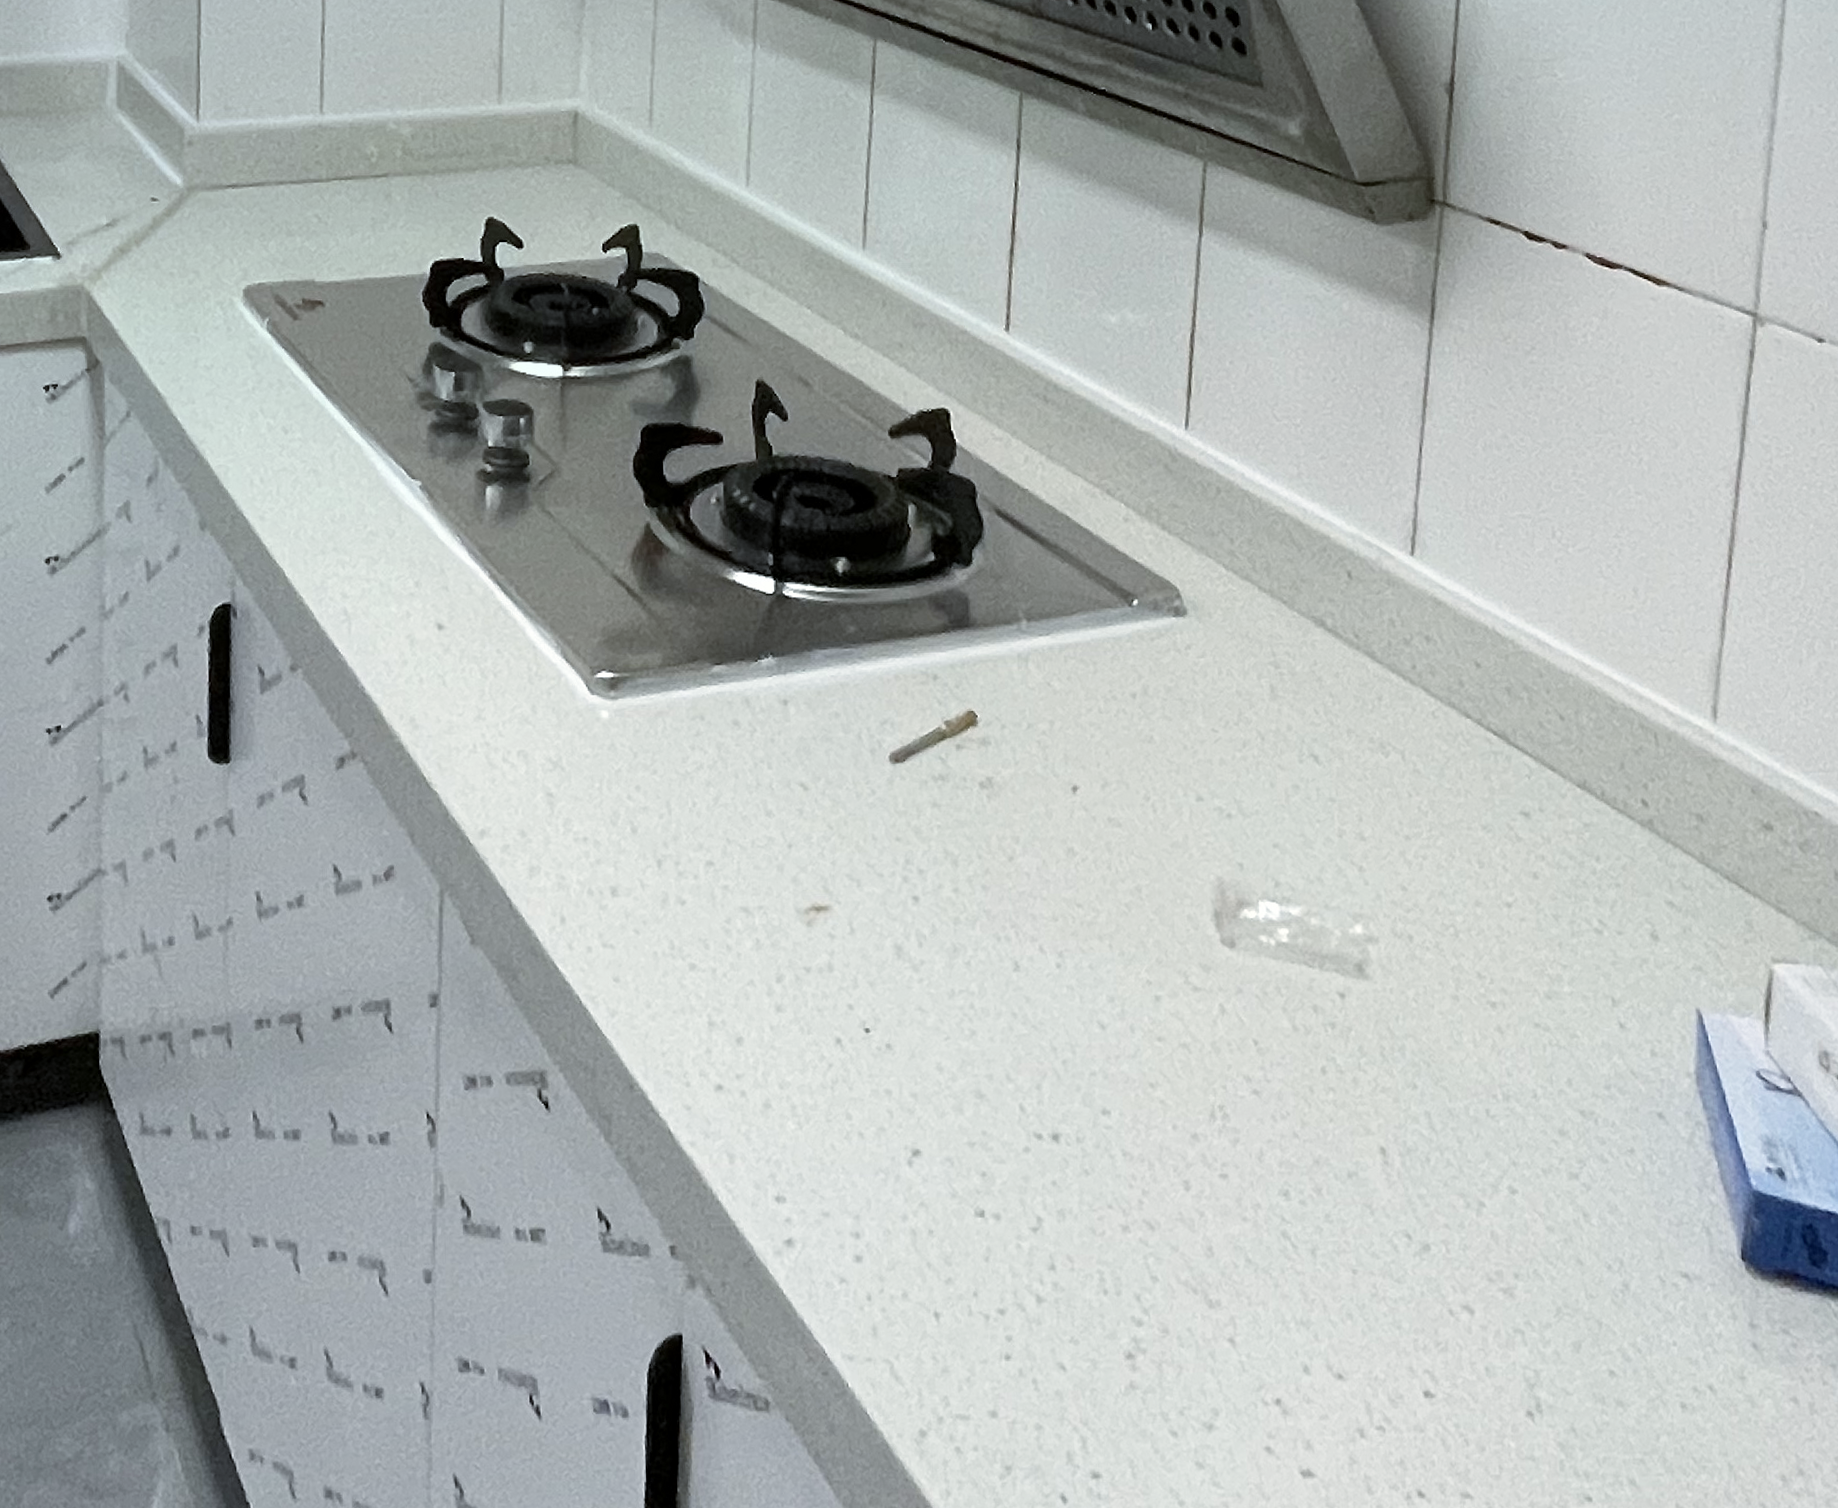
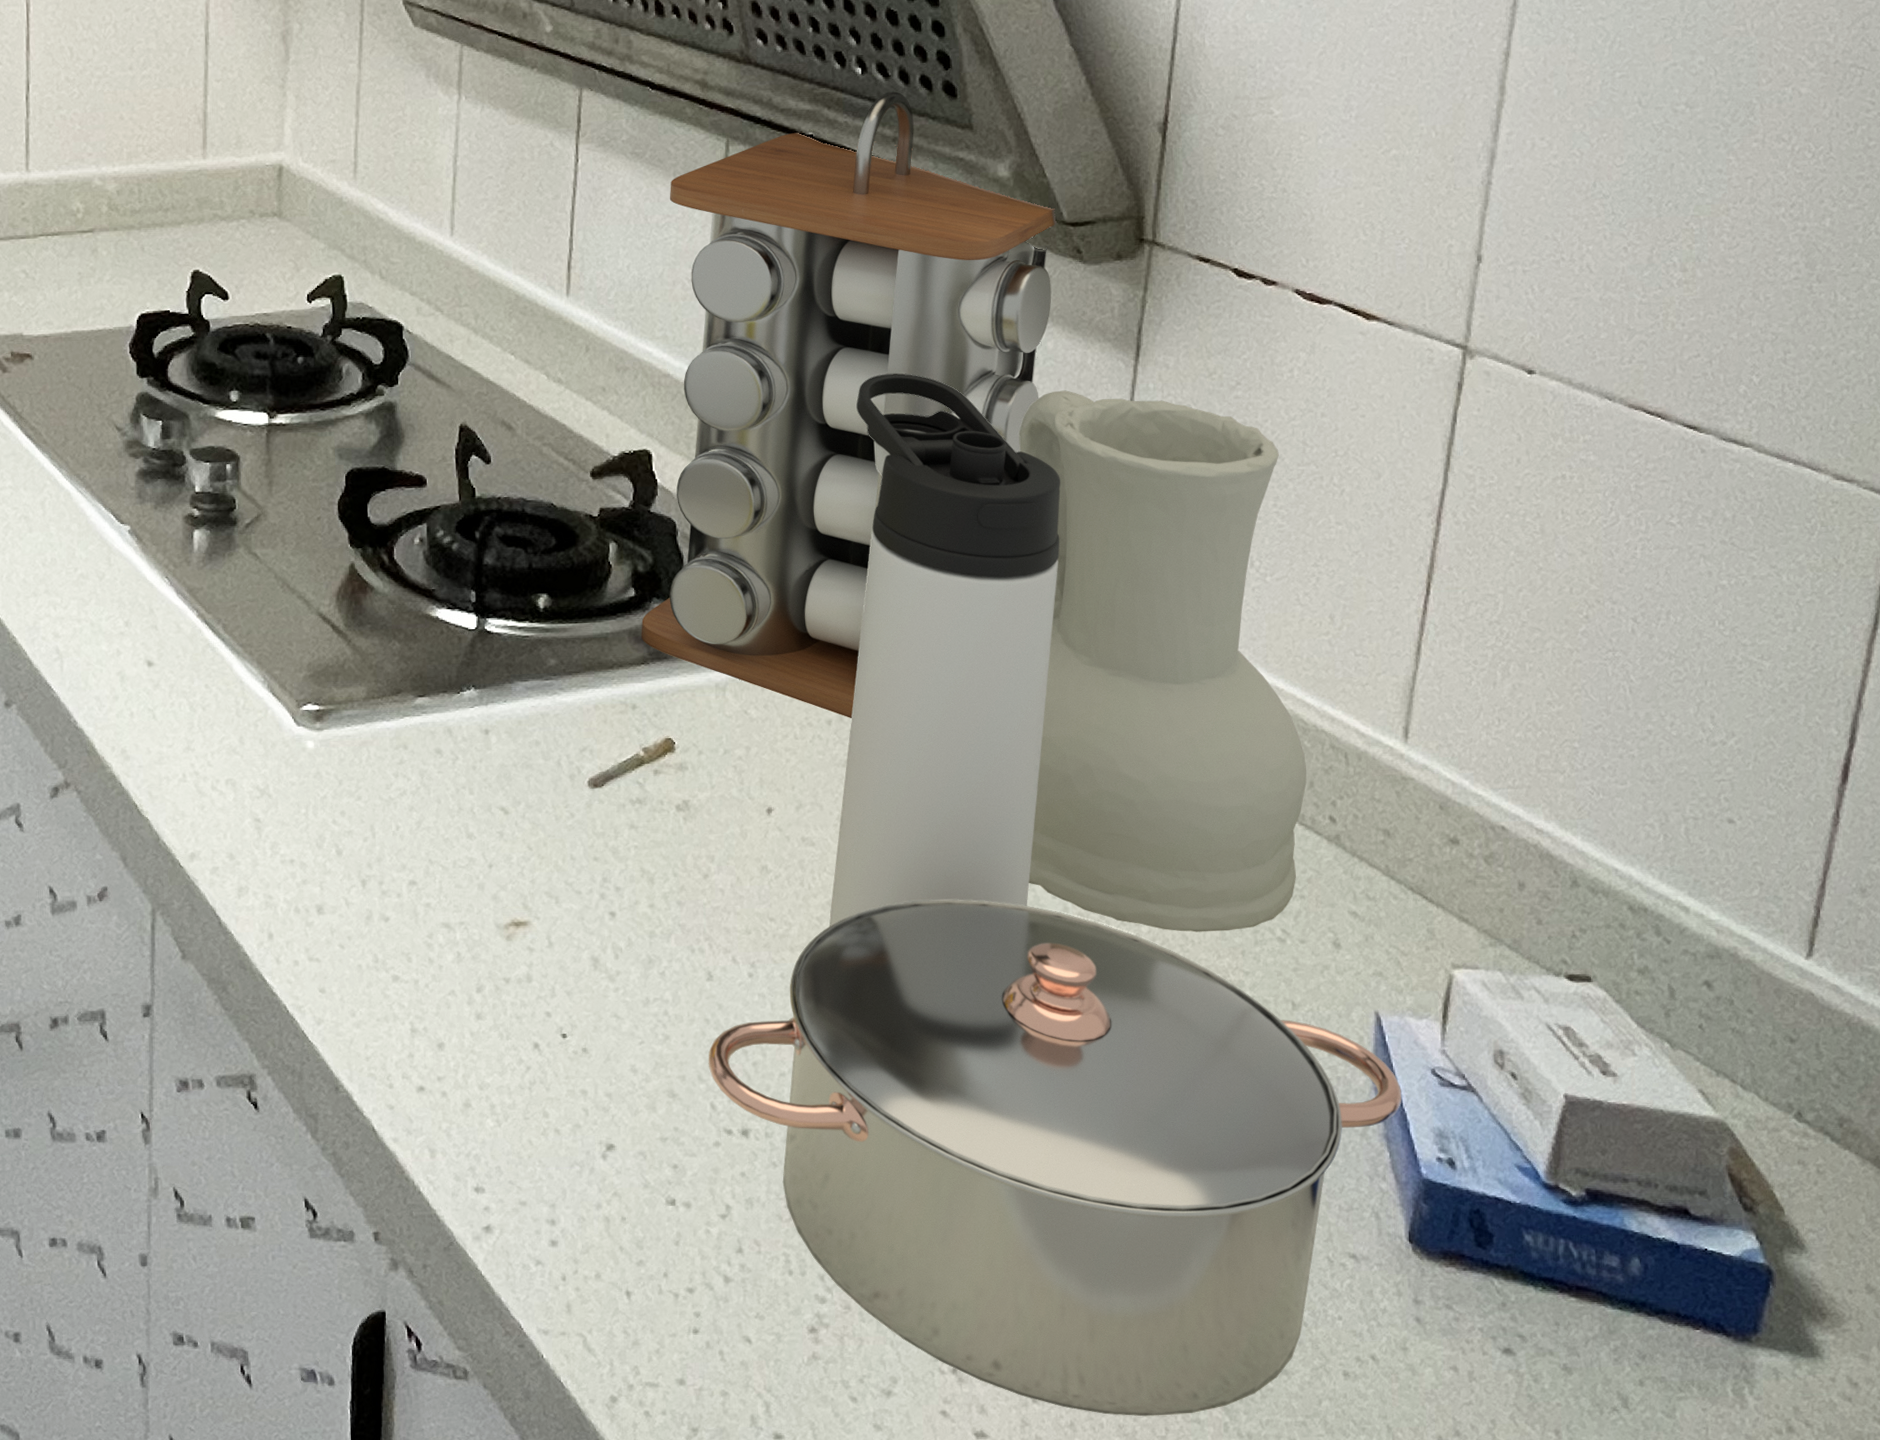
spice rack: none [941,47,1349,692] -> present [641,91,1058,718]
cooking pot: none [1016,884,1728,1453] -> present [708,898,1402,1417]
thermos bottle: none [1137,332,1362,914] -> present [829,373,1061,926]
vase: none [1316,353,1617,923] -> present [1018,390,1307,932]

